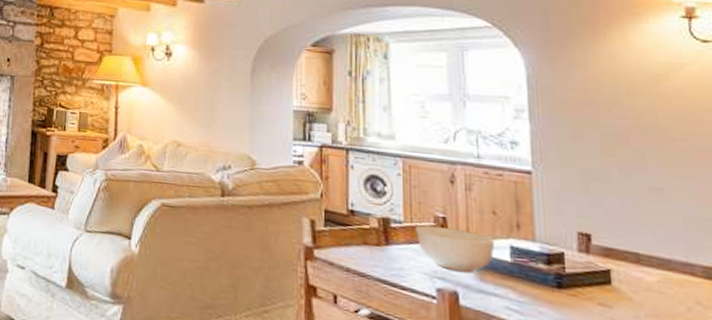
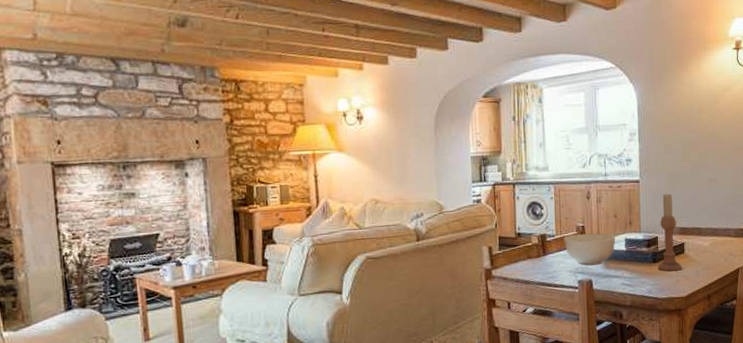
candlestick: none [565,195,609,309] -> present [658,193,683,272]

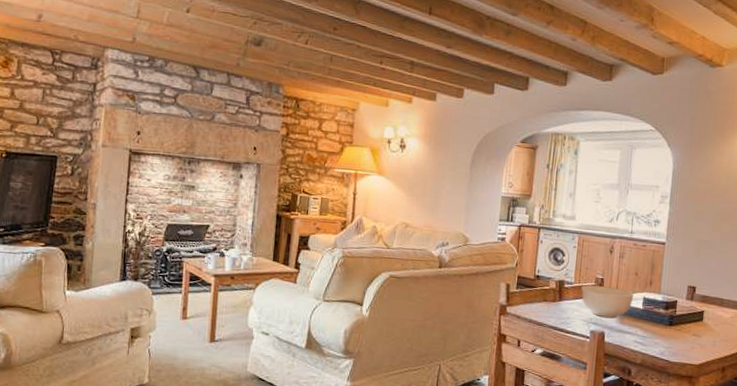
candlestick: present [658,193,683,272] -> none [673,259,699,338]

